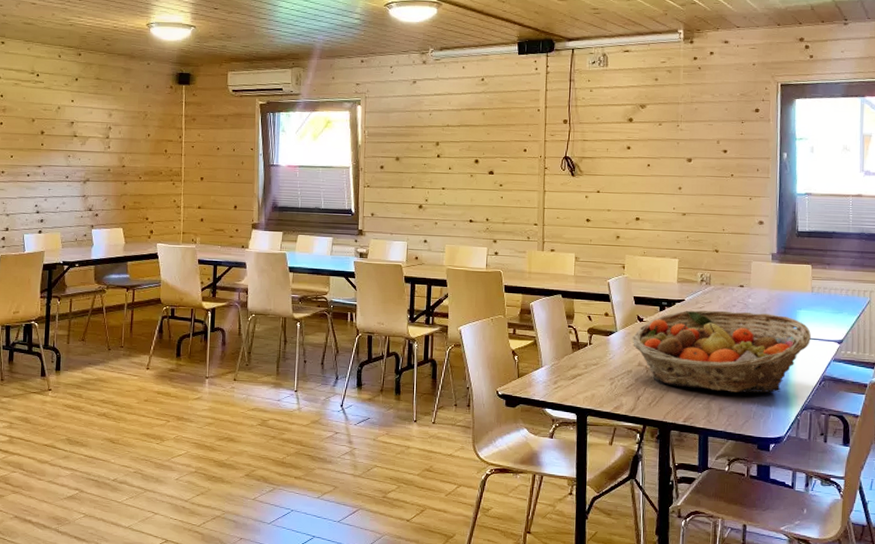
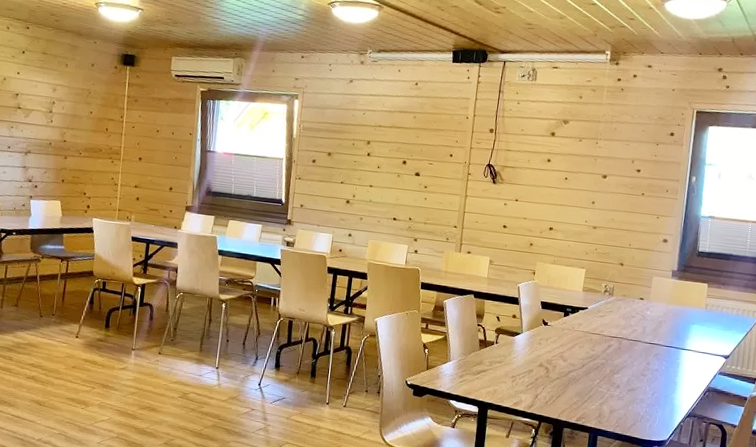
fruit basket: present [632,310,812,393] -> none [536,317,701,400]

